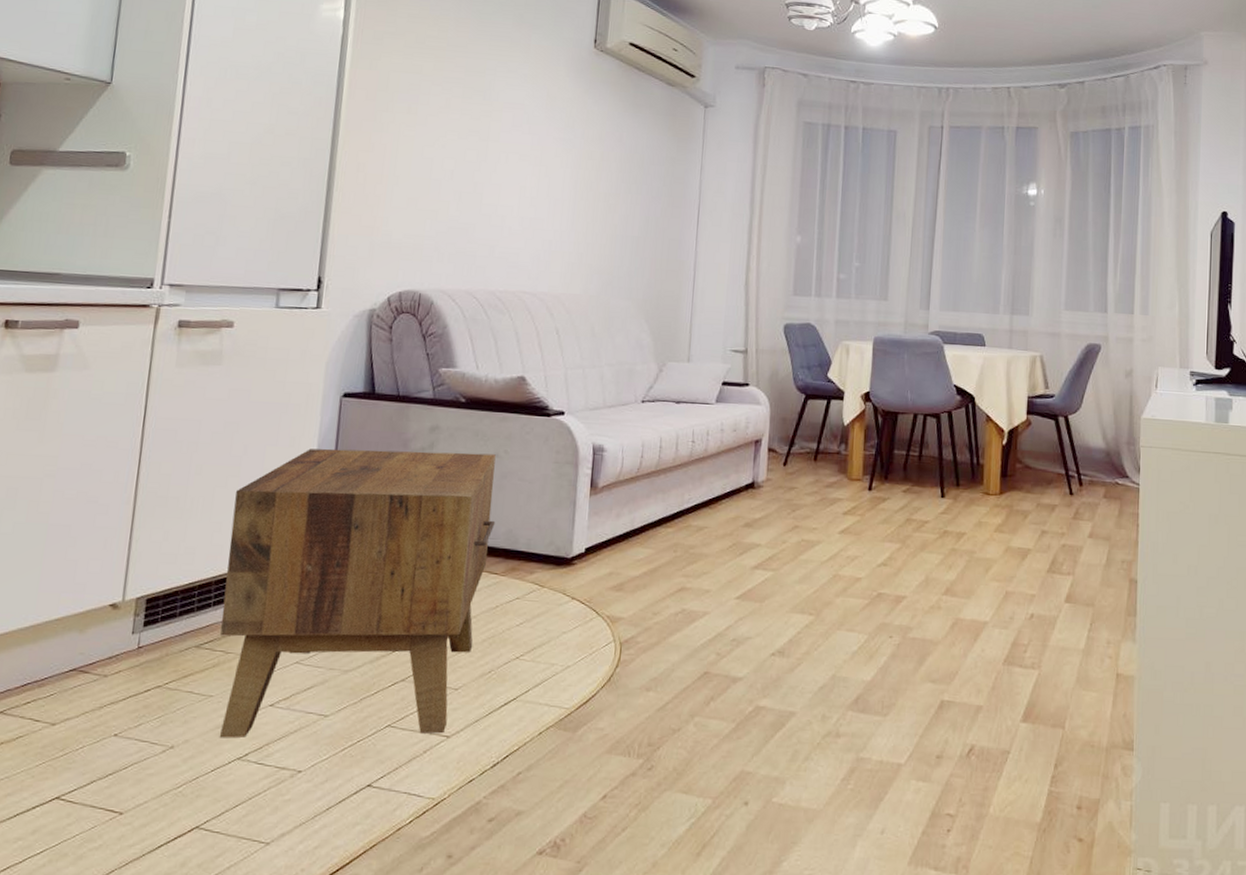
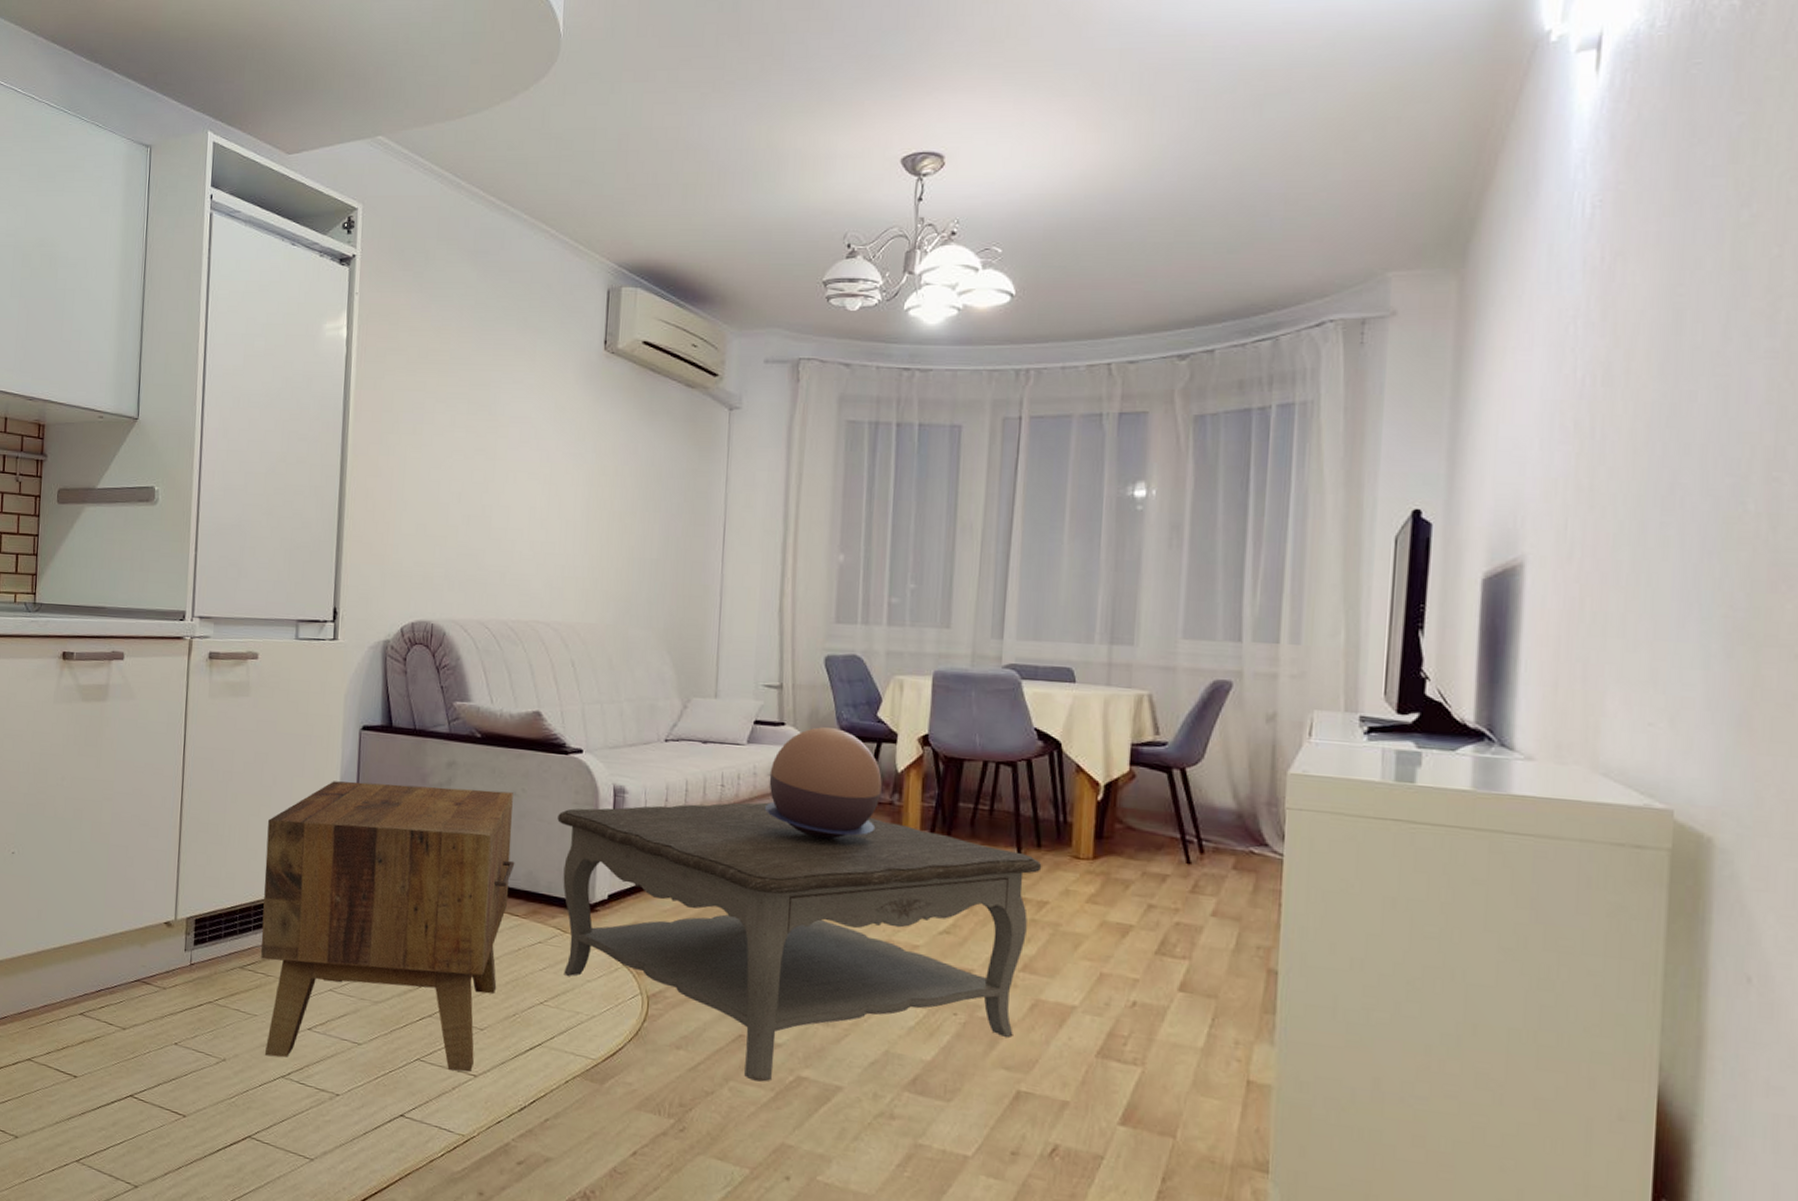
coffee table: none [538,455,960,715] -> present [557,802,1042,1082]
decorative bowl: none [730,387,831,487] -> present [764,727,882,839]

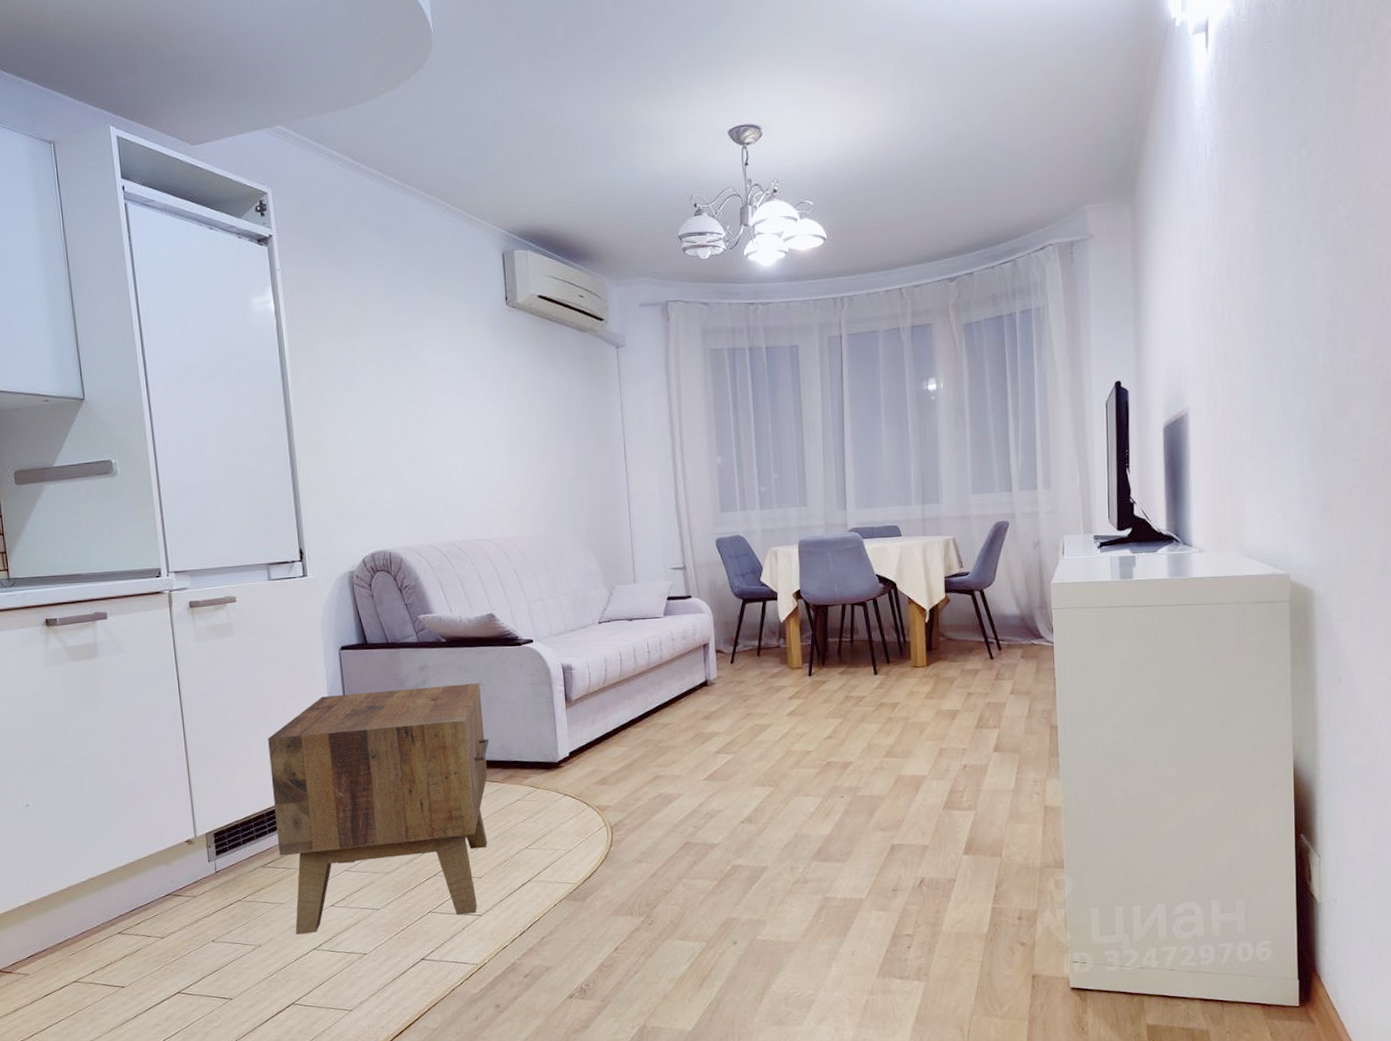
coffee table: present [557,802,1042,1082] -> none [519,660,892,875]
decorative bowl: present [764,727,882,839] -> none [683,595,770,682]

